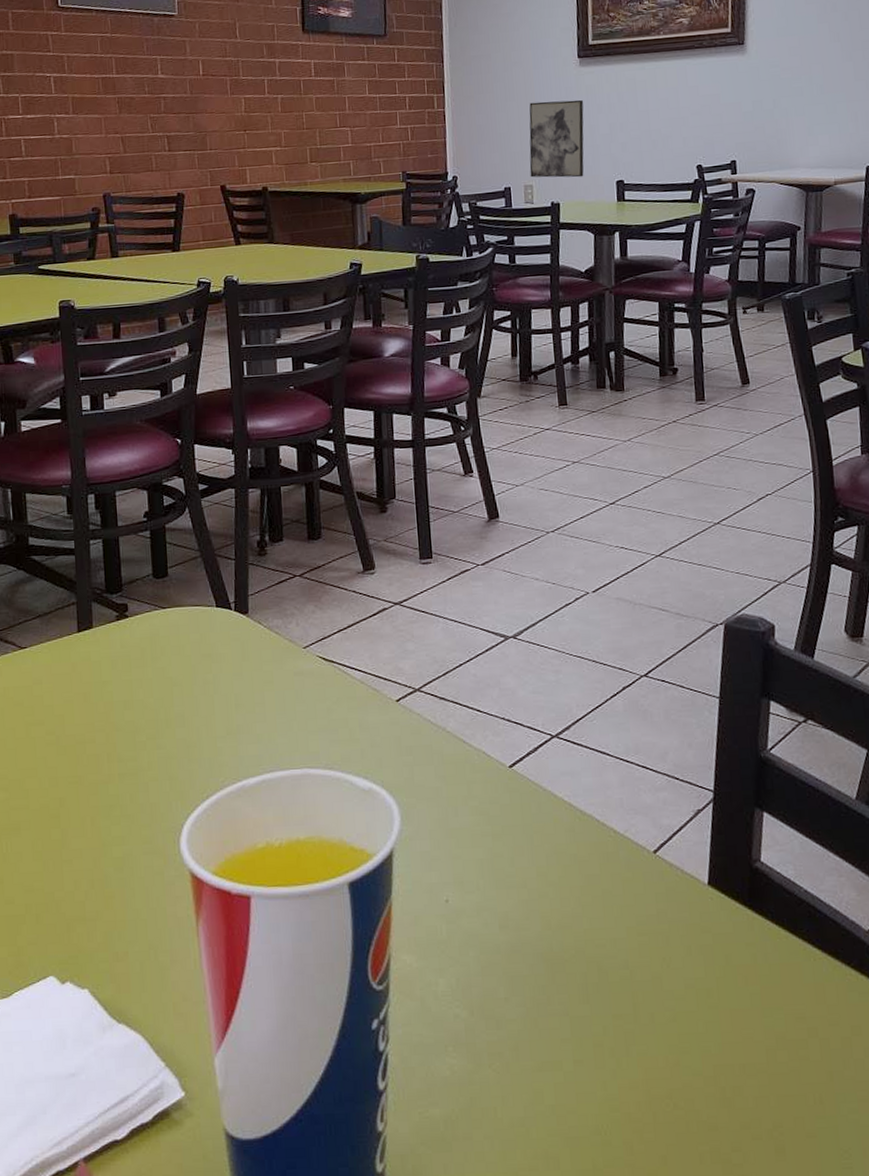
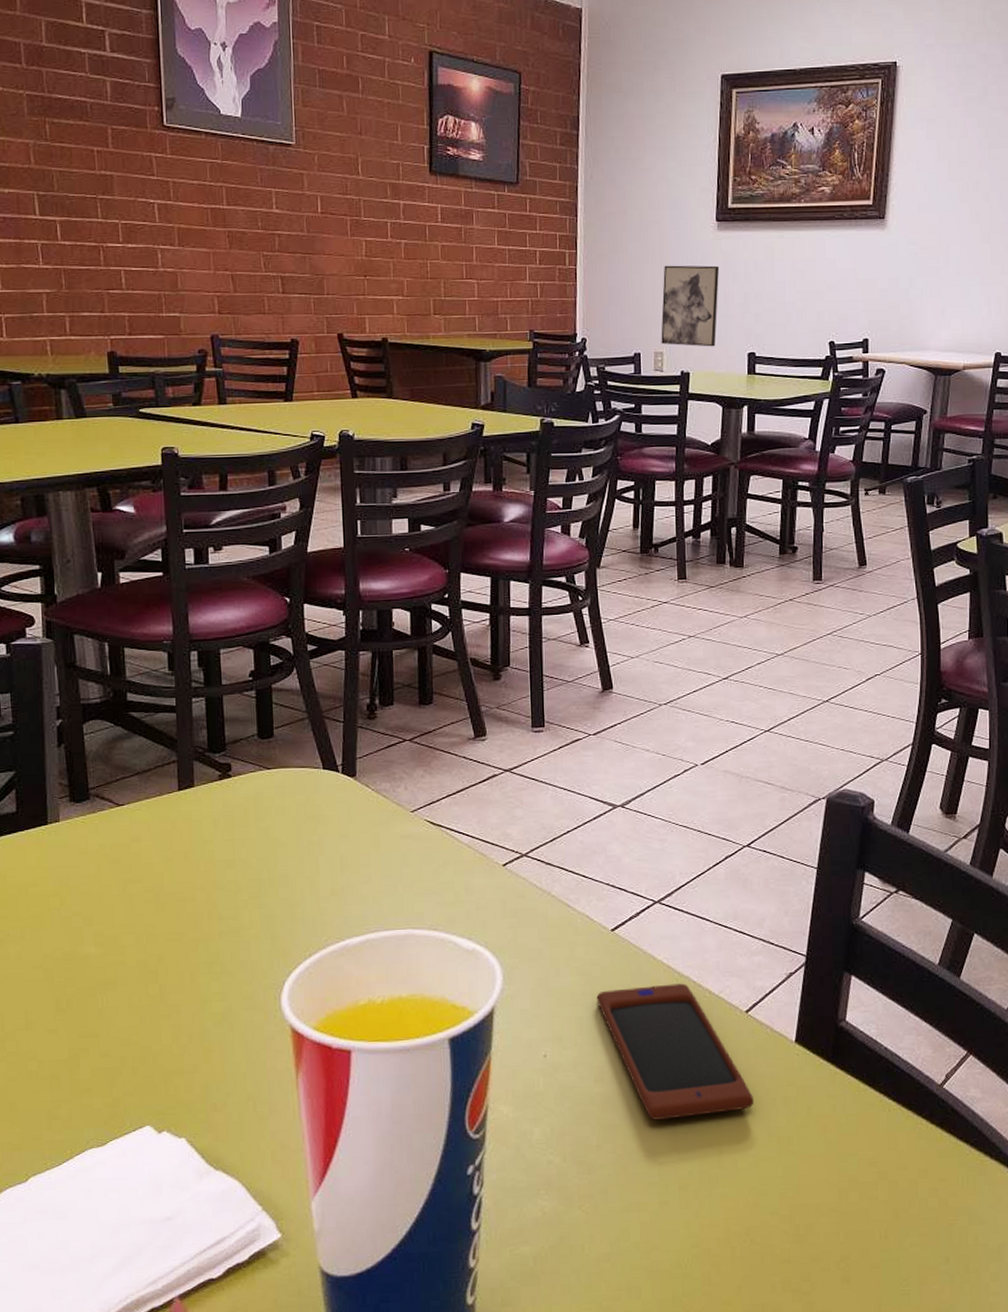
smartphone: none [497,822,668,970] -> present [596,983,754,1120]

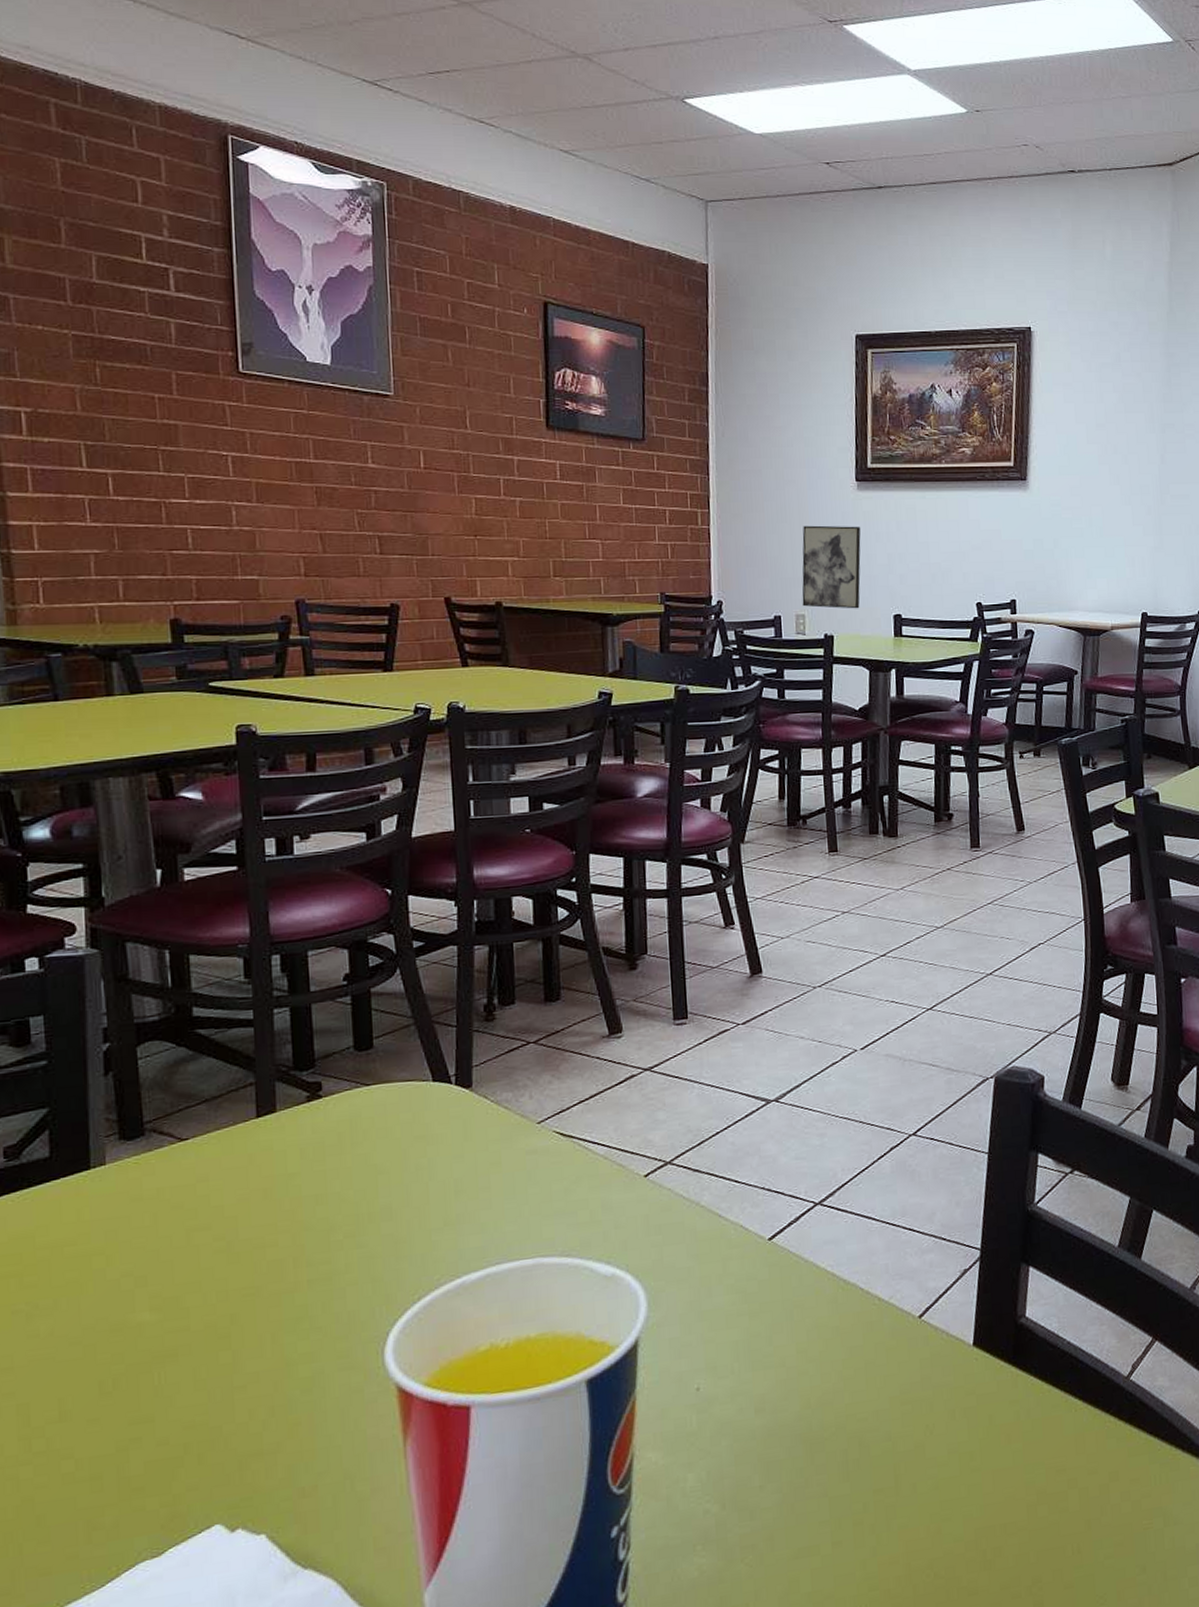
smartphone: present [596,983,754,1120] -> none [754,1291,932,1450]

